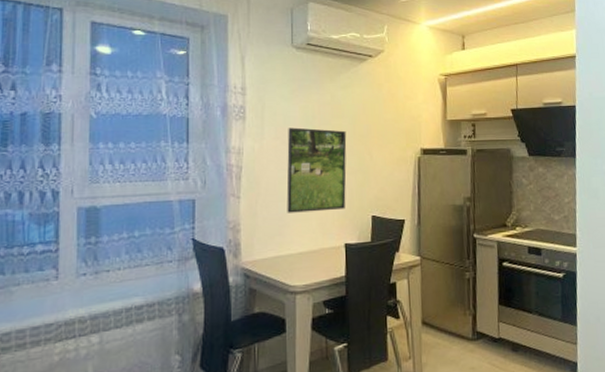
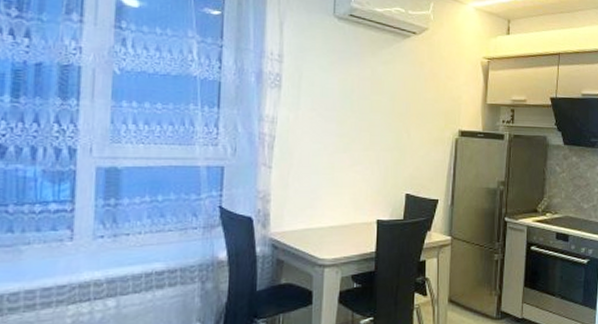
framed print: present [286,127,347,213] -> none [320,100,385,187]

